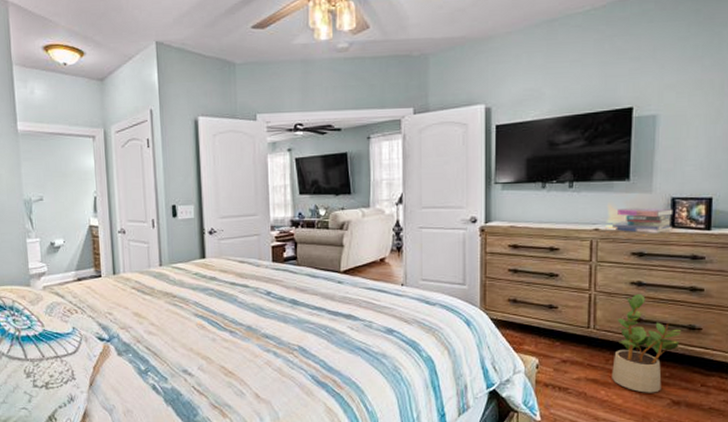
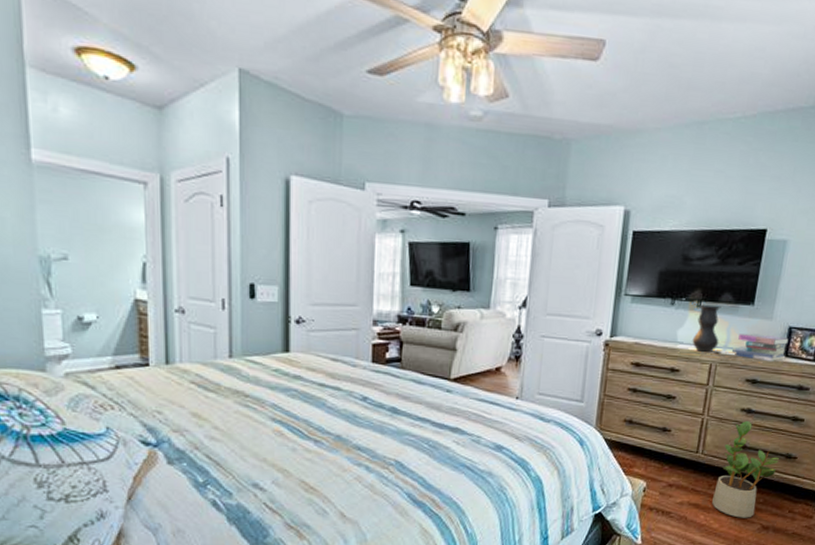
vase: none [568,184,597,231] -> present [692,304,721,353]

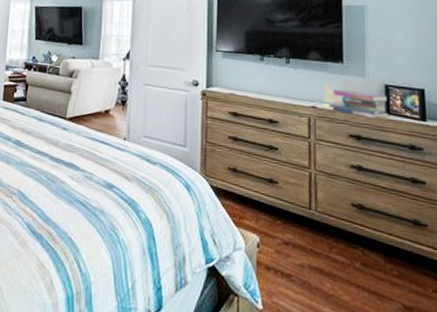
vase: present [692,304,721,353] -> none [286,61,314,107]
potted plant: present [712,421,780,518] -> none [337,178,407,294]

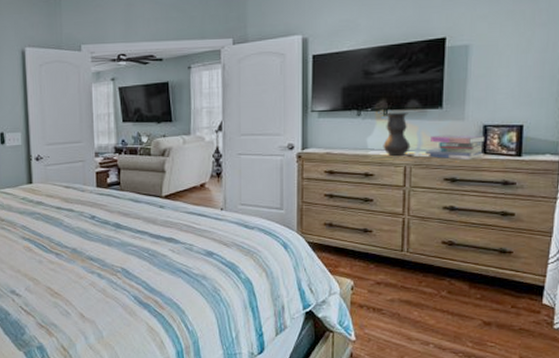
vase: none [286,61,314,107] -> present [383,112,411,157]

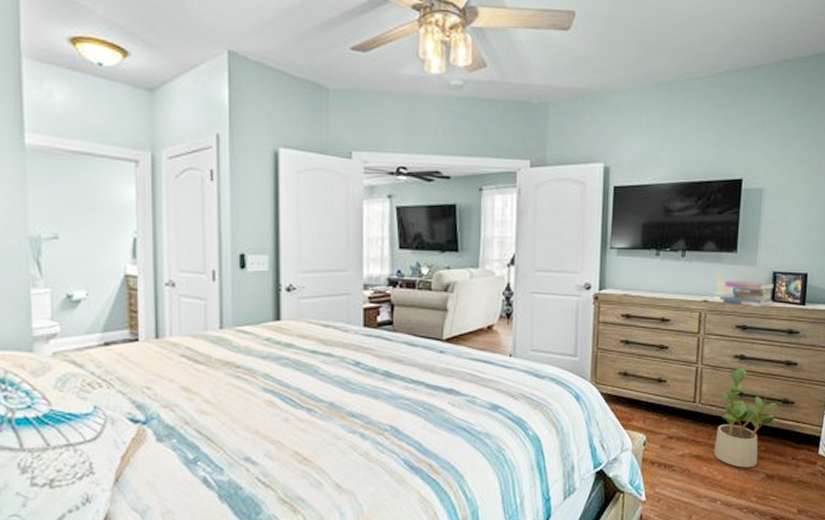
vase: present [383,112,411,157] -> none [680,254,706,302]
potted plant: none [425,219,493,314] -> present [714,368,778,468]

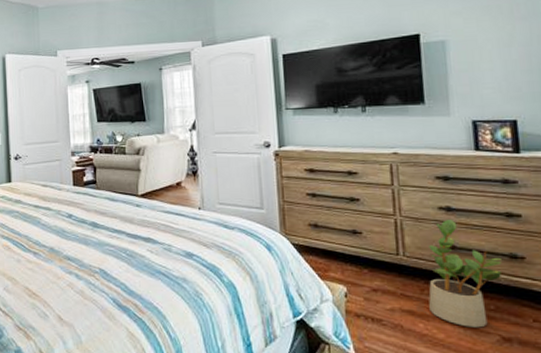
books: present [719,280,774,308] -> none [410,130,478,158]

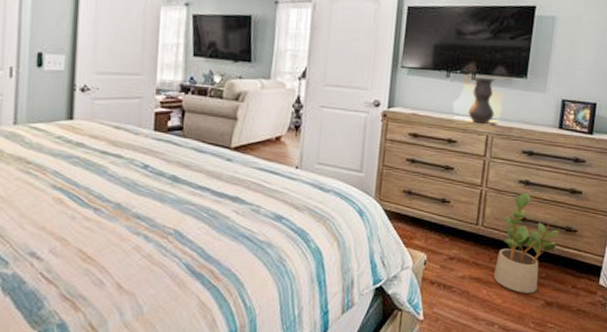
vase: none [363,108,395,154] -> present [468,77,495,125]

